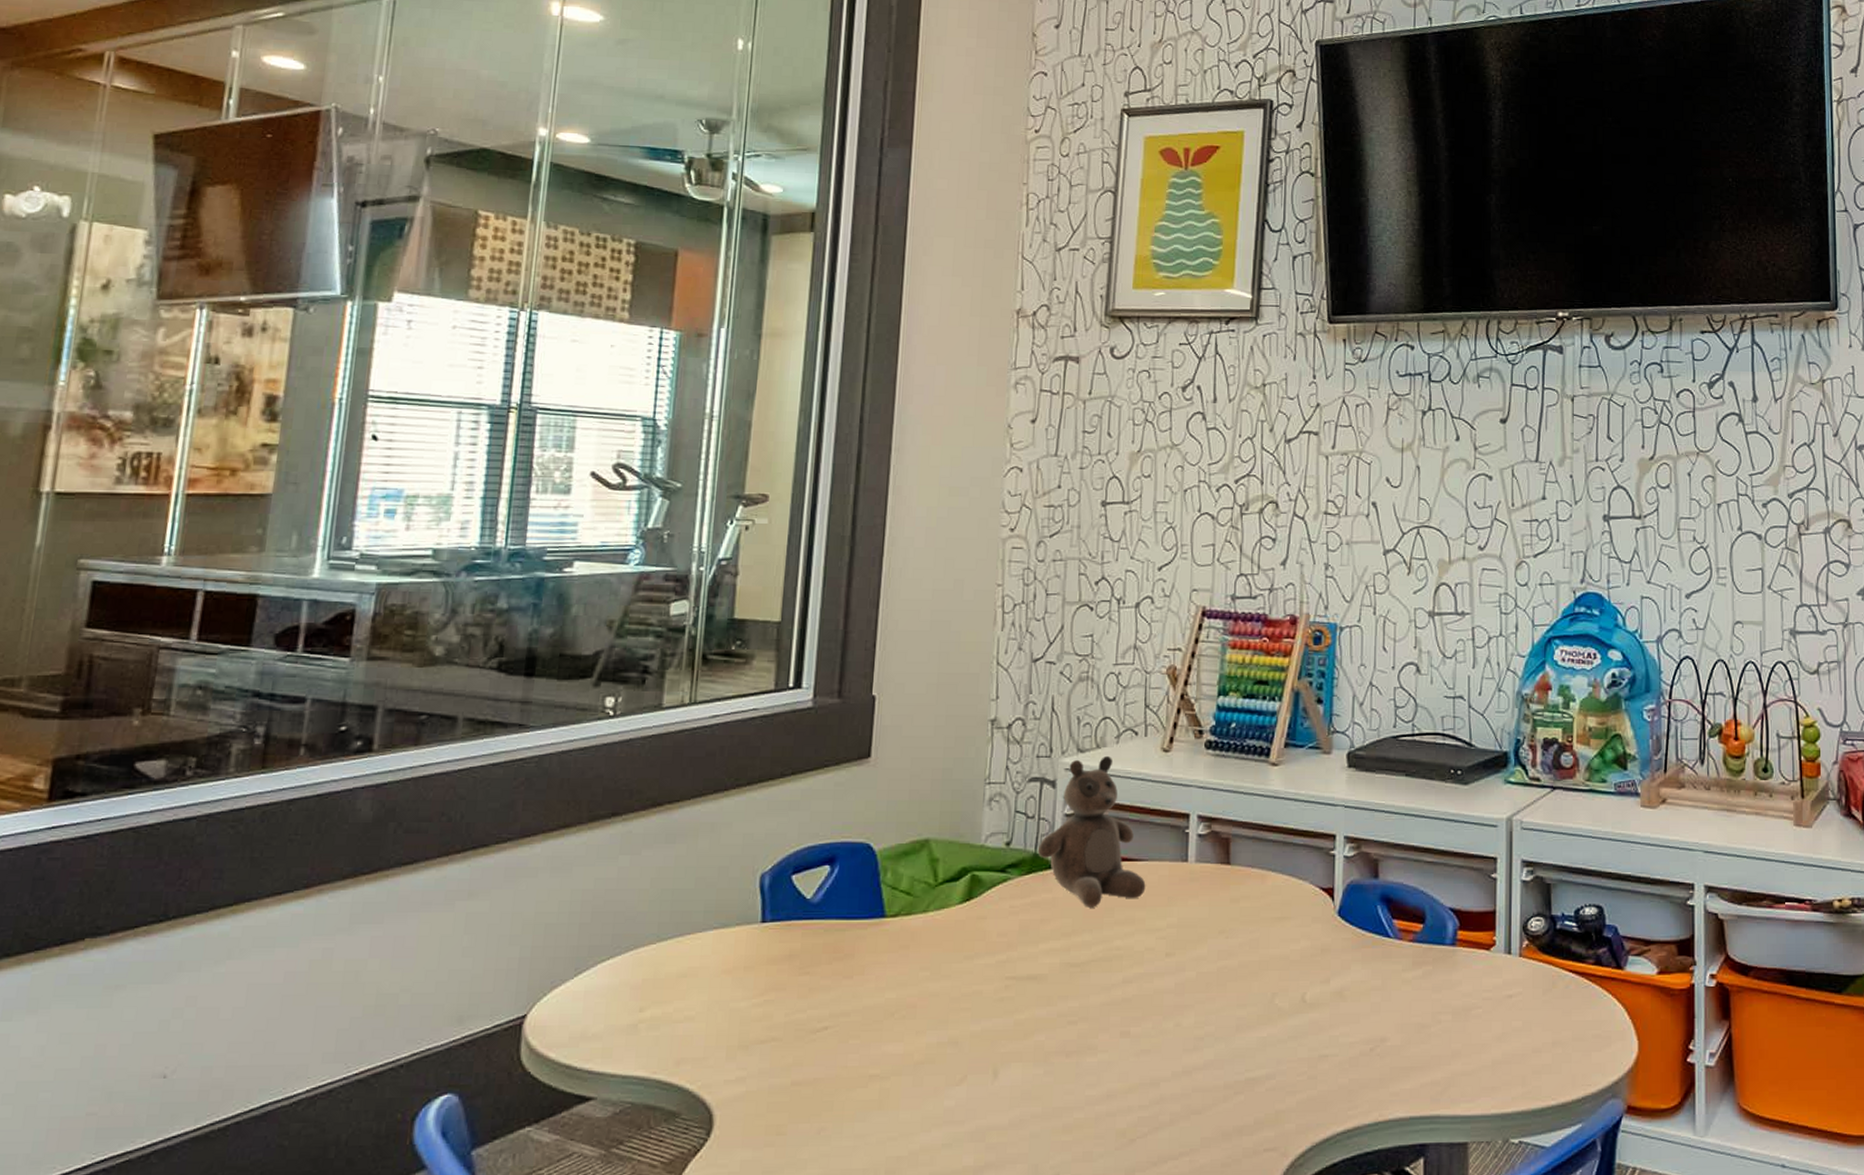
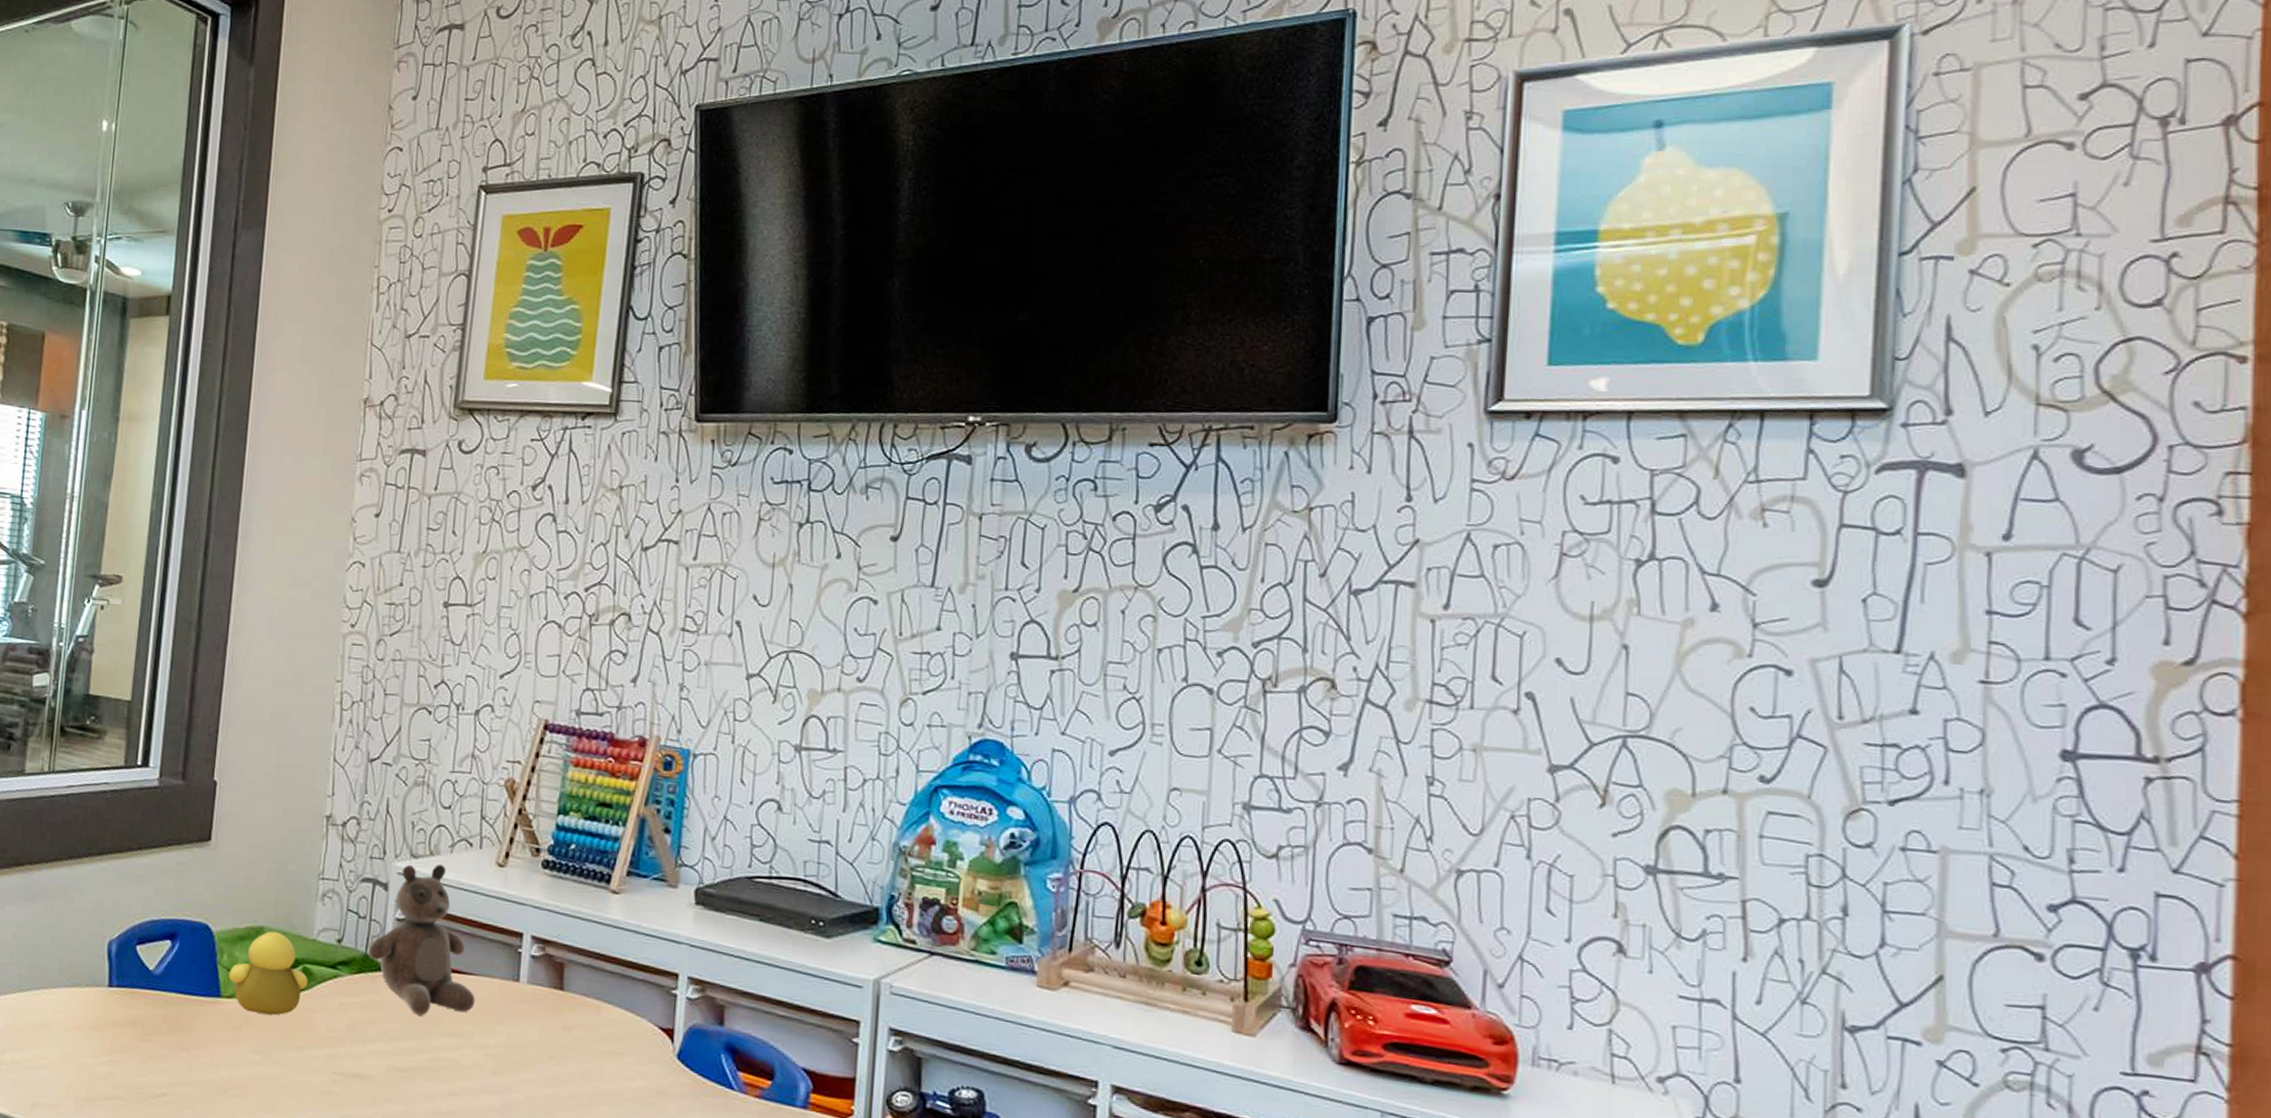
toy duck: none [893,842,977,928] -> present [228,931,308,1015]

